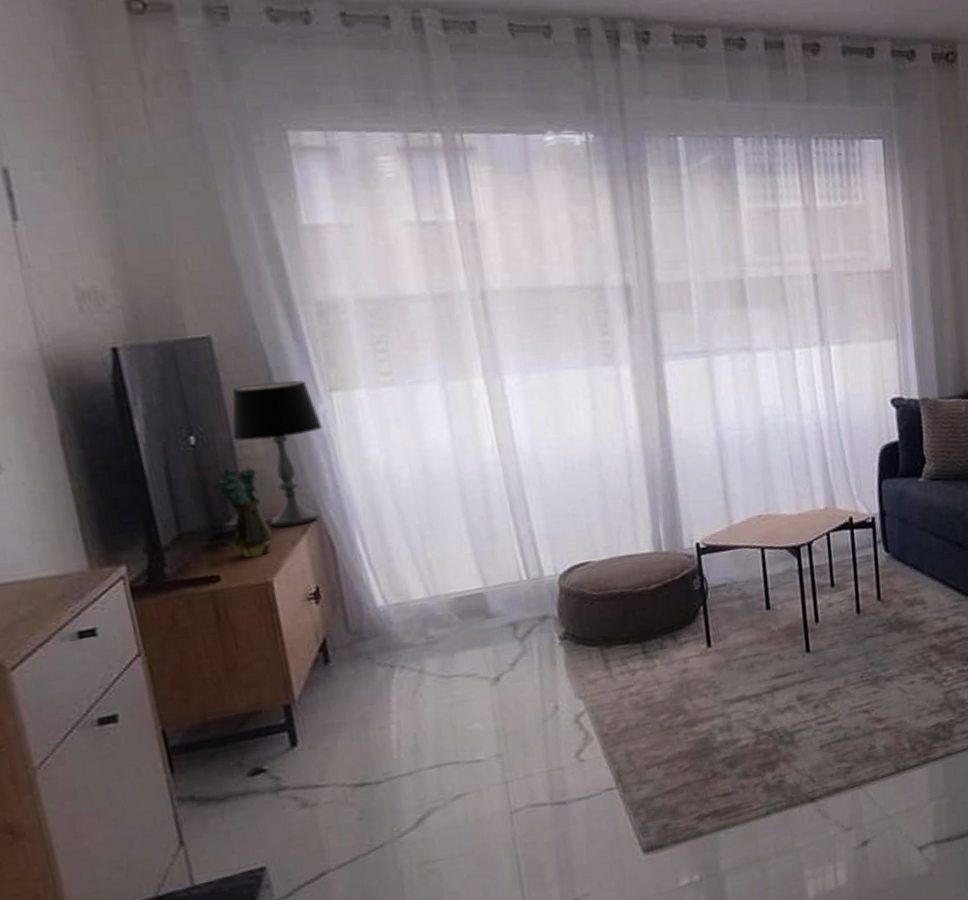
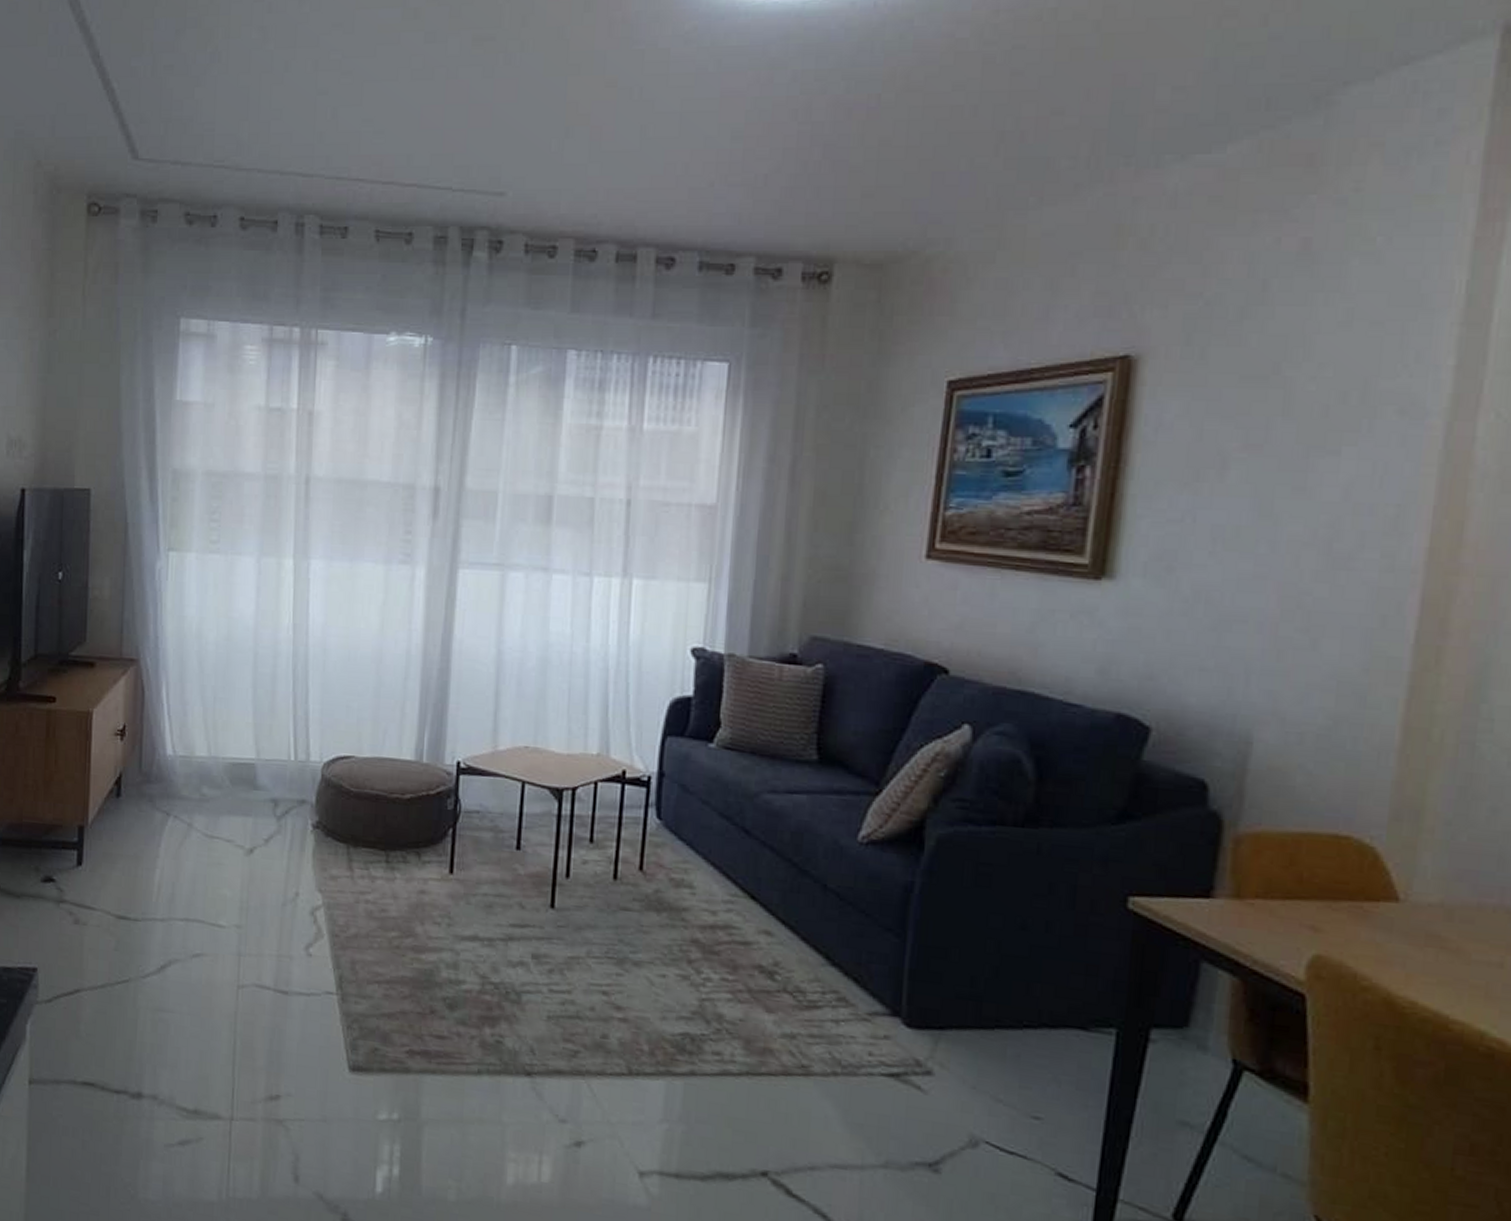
vase: present [215,466,274,558] -> none [68,603,101,688]
table lamp: present [232,380,322,528] -> none [89,535,156,667]

